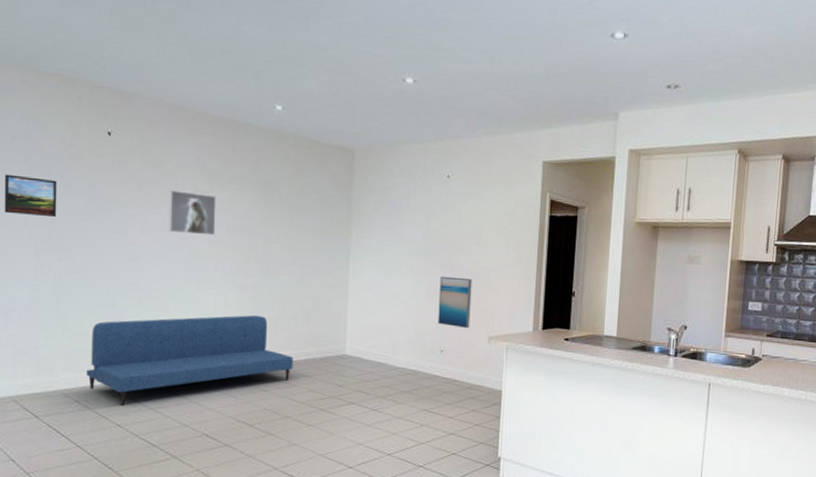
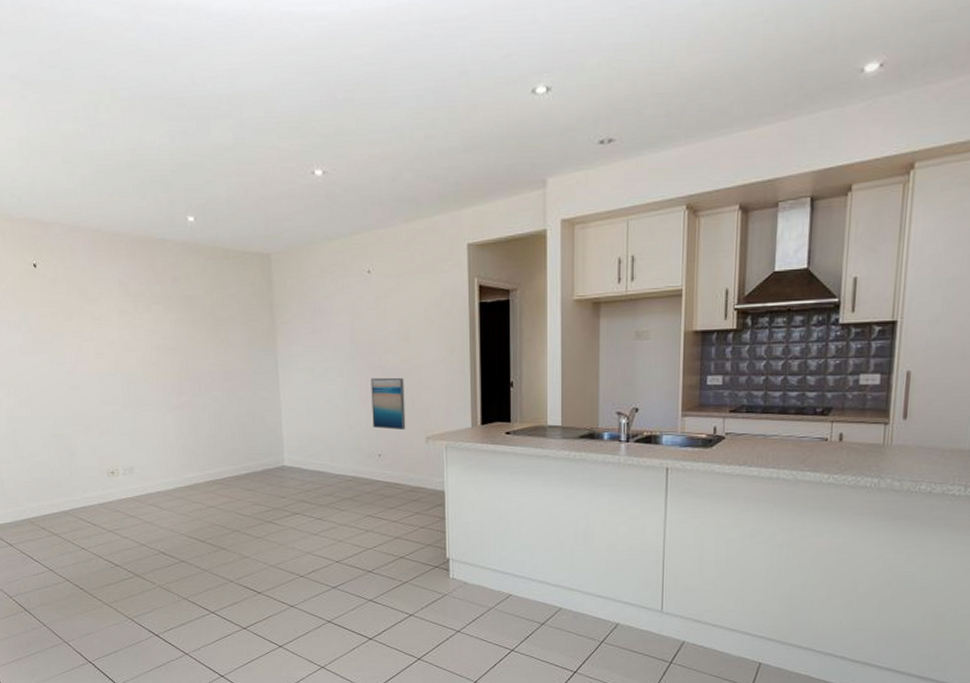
sofa: present [86,315,293,406] -> none [47,434,236,530]
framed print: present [168,190,217,236] -> none [97,316,146,359]

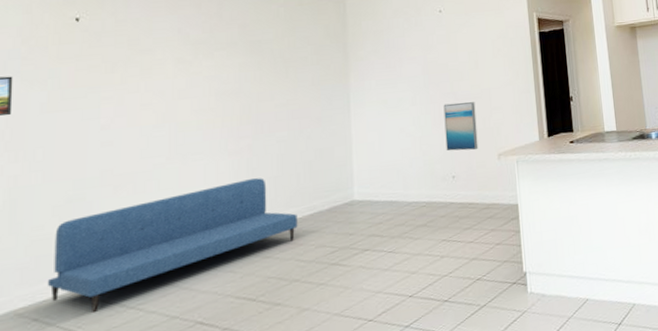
sofa: none [47,434,236,530] -> present [47,178,298,312]

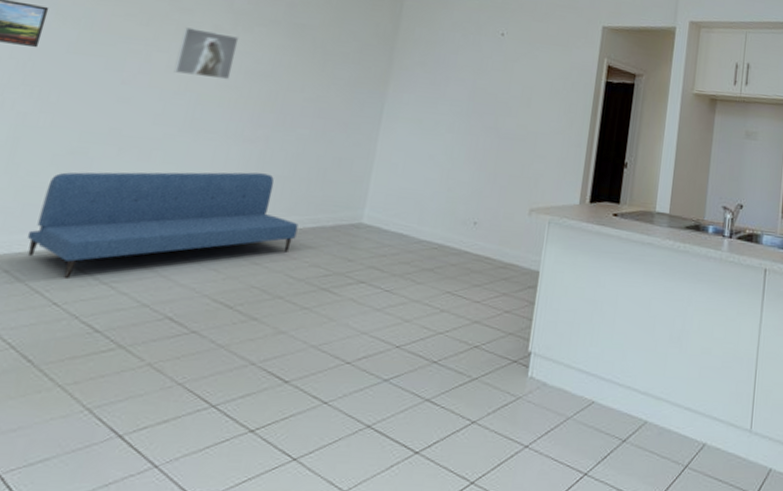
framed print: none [148,64,203,109] -> present [173,27,239,80]
wall art: present [443,102,479,151] -> none [474,139,518,199]

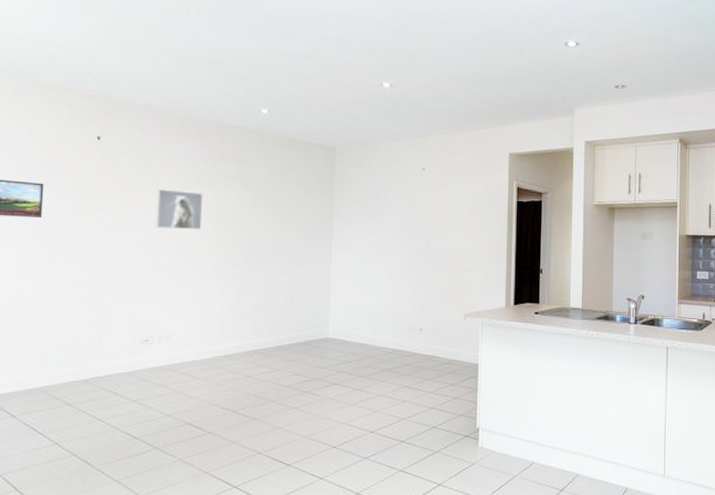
sofa: present [26,172,299,278] -> none [66,304,278,399]

